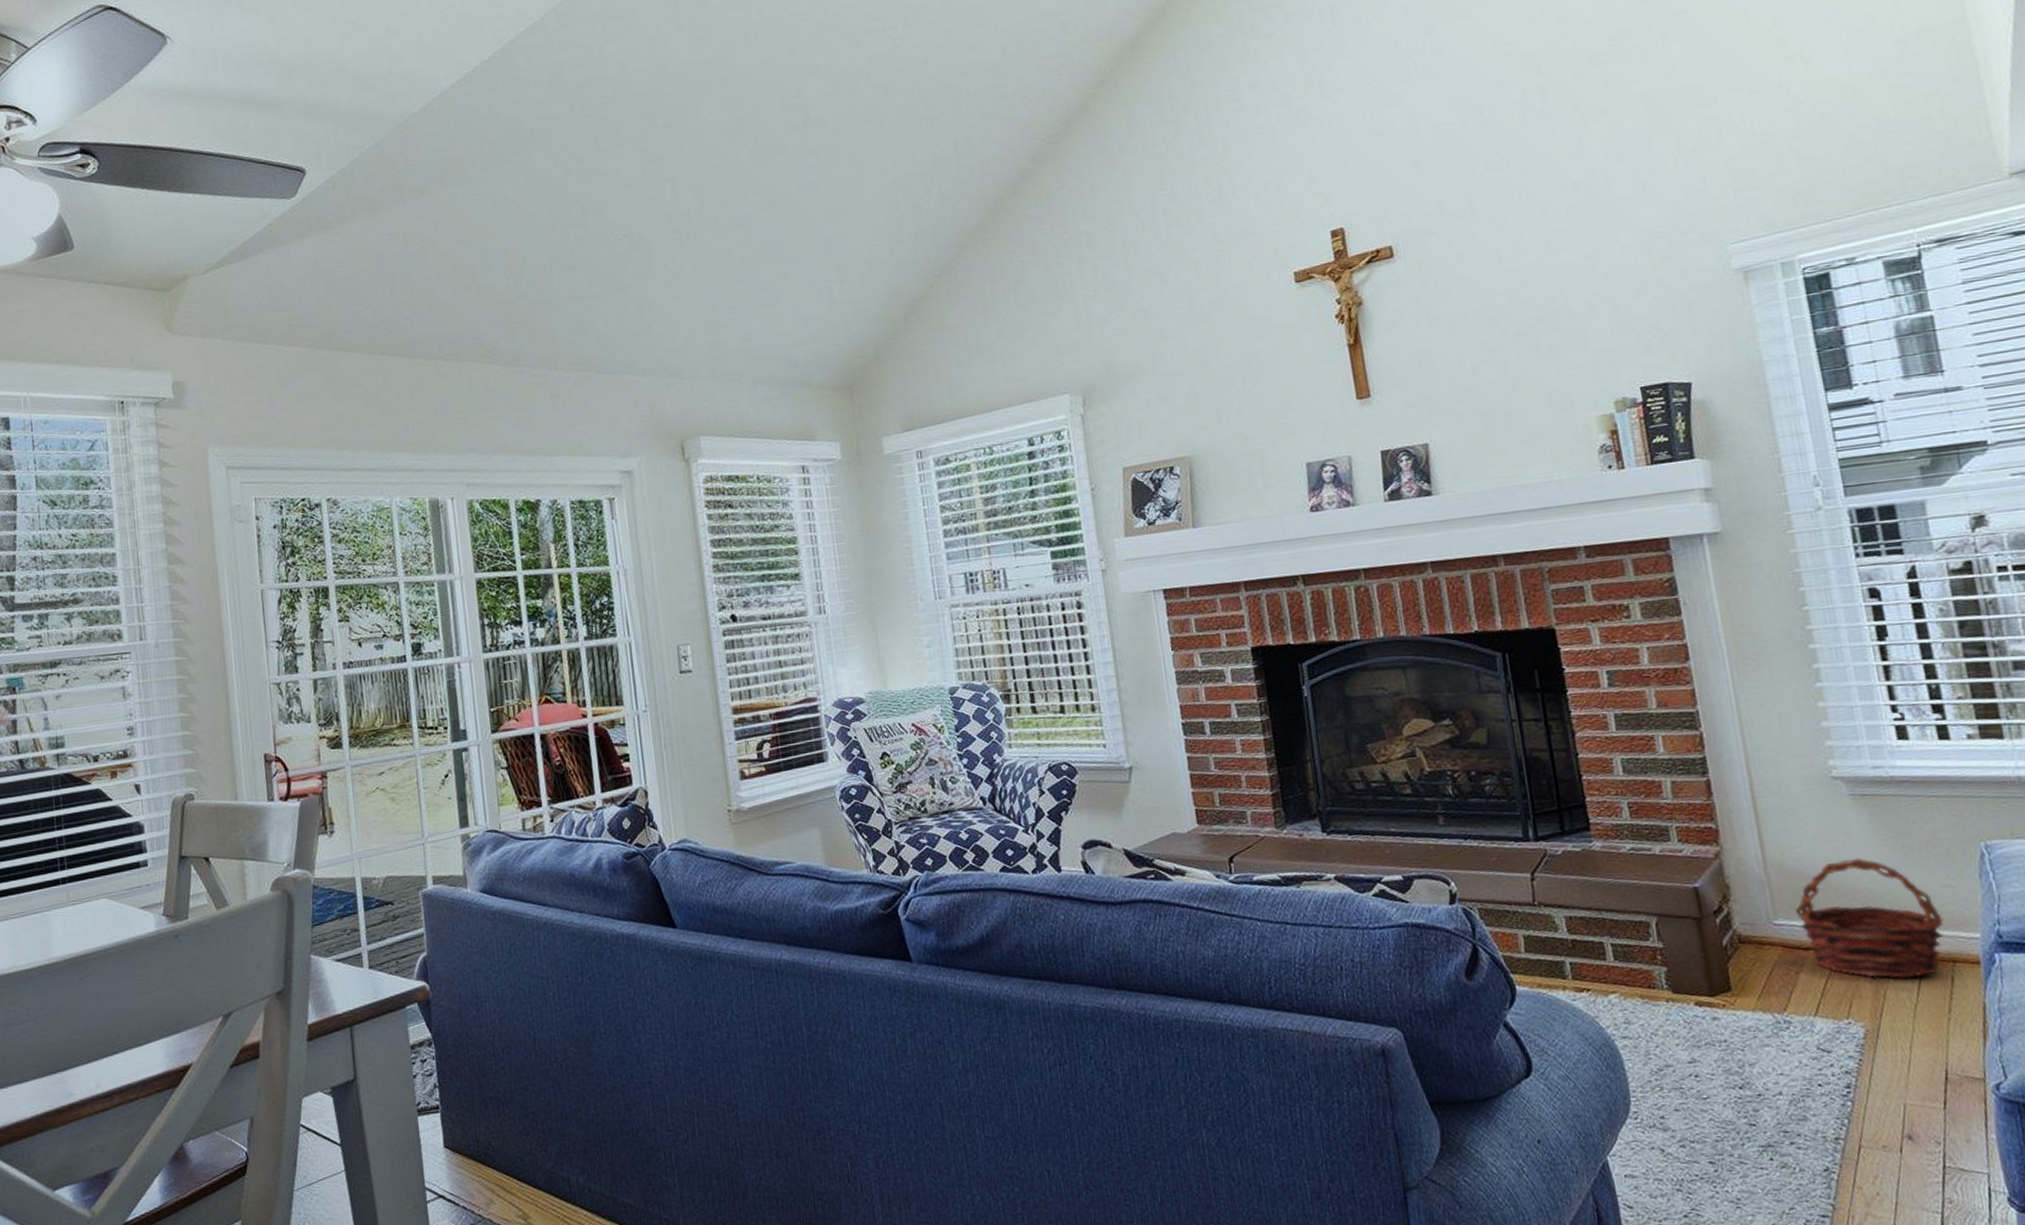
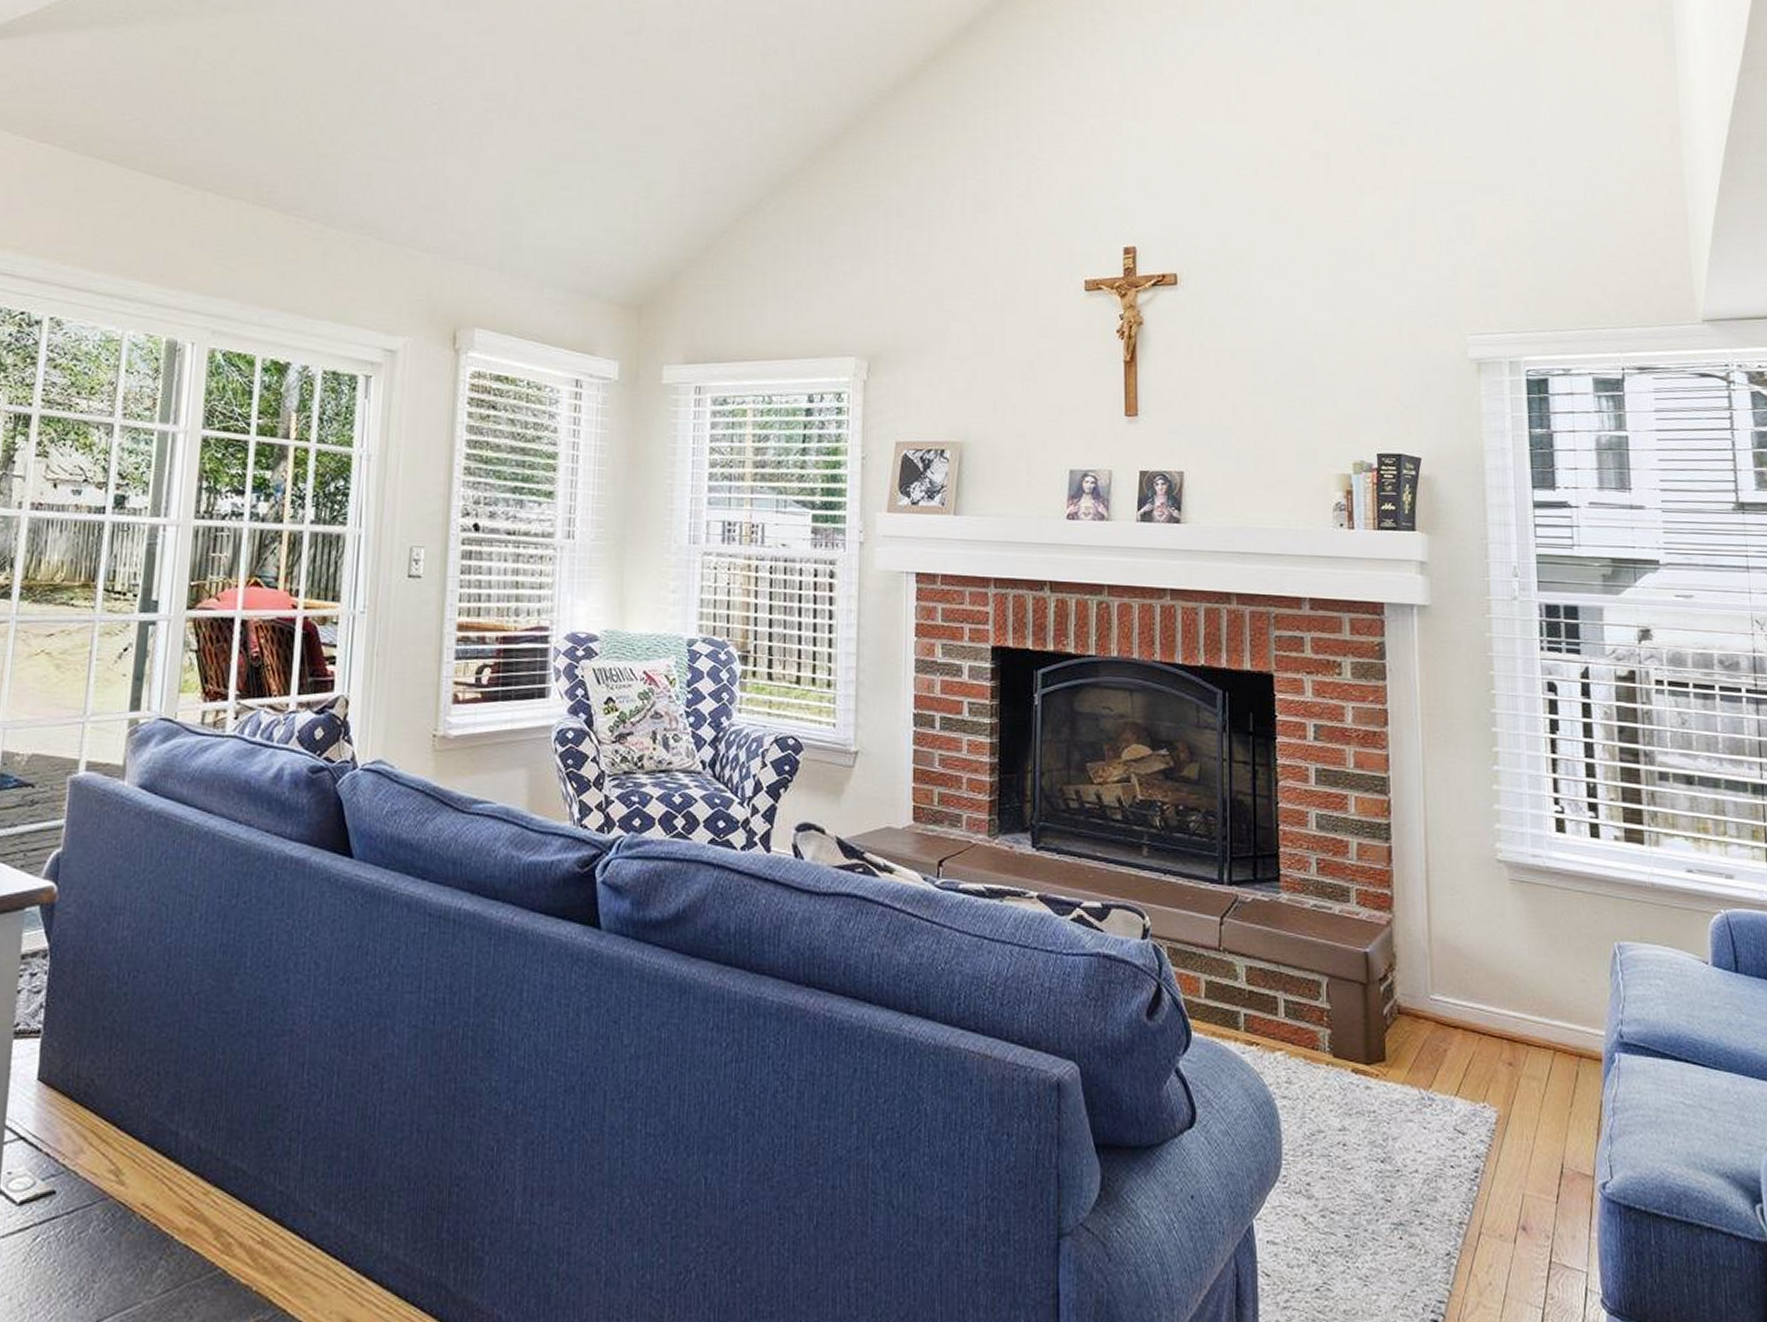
basket: present [1794,857,1944,979] -> none [1449,942,1575,1069]

